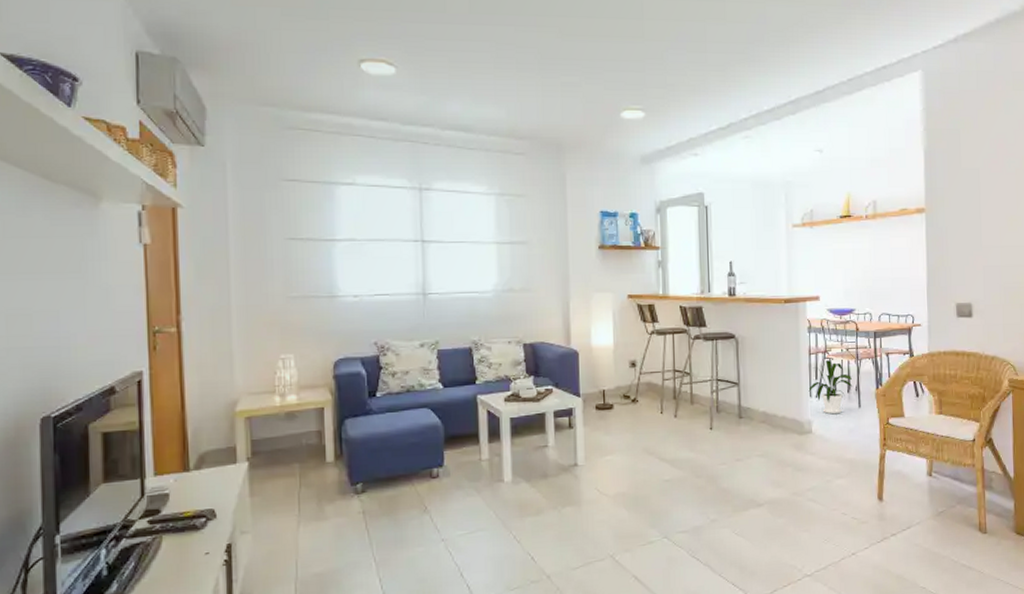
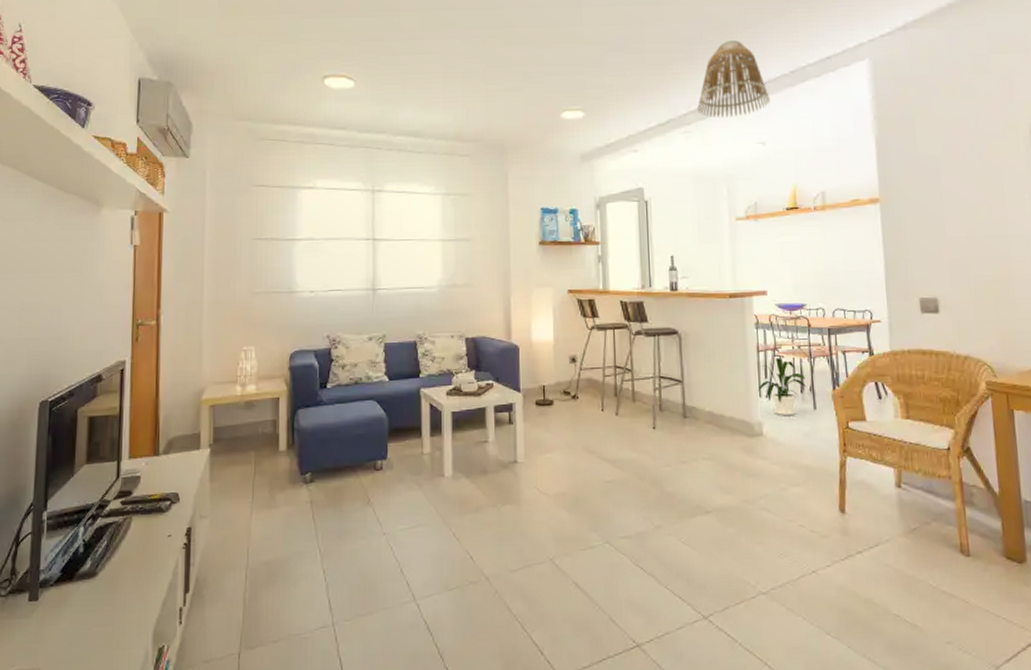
lamp shade: none [758,43,828,123] -> present [697,39,770,117]

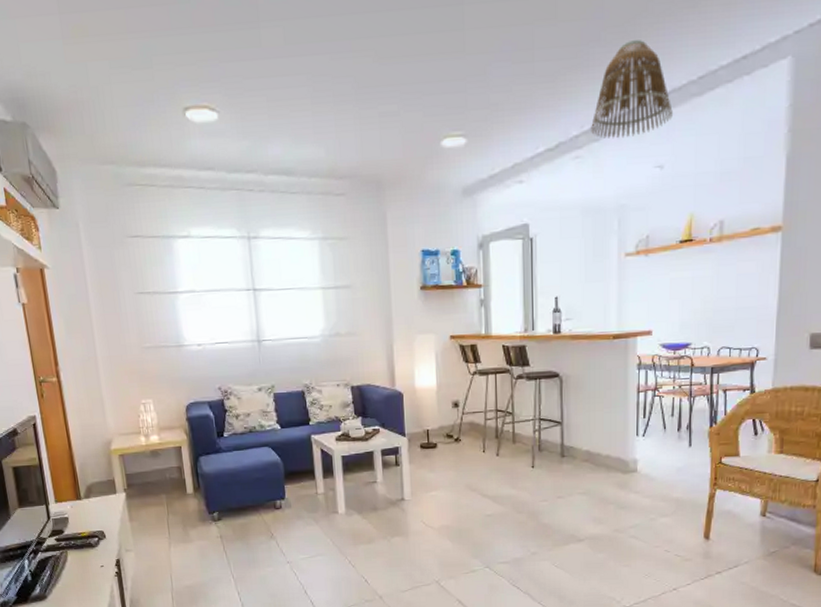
house plant: present [758,358,807,416] -> none [635,398,684,454]

